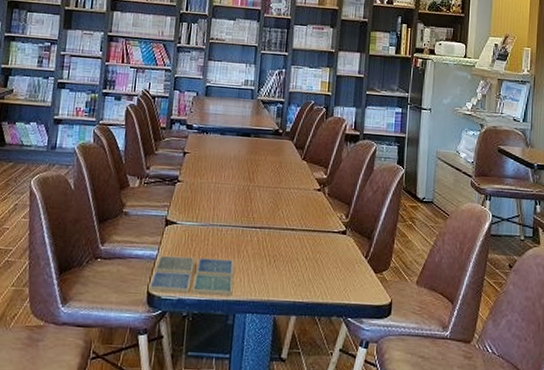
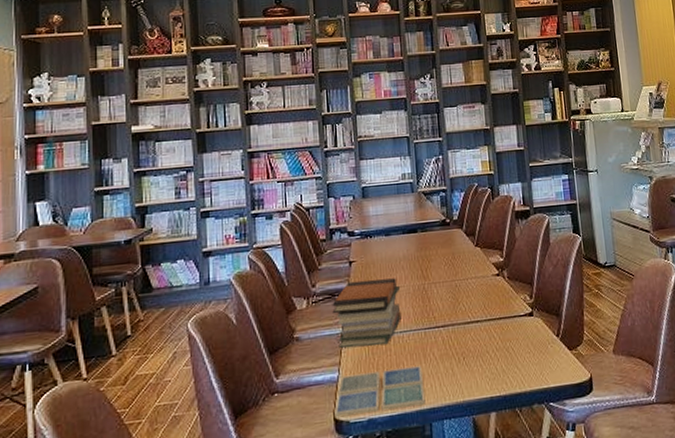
book stack: none [161,170,227,235] -> present [332,278,402,348]

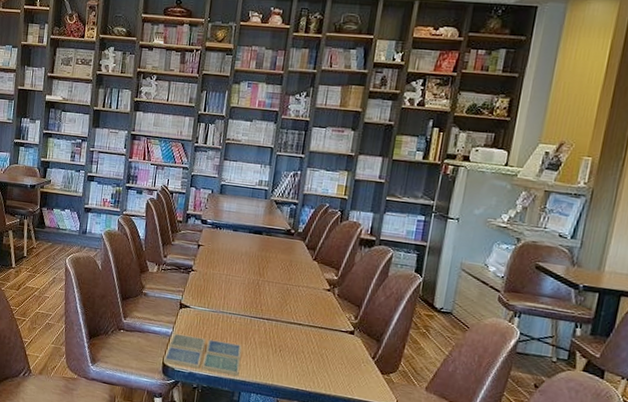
book stack: present [332,278,402,348] -> none [176,261,238,320]

